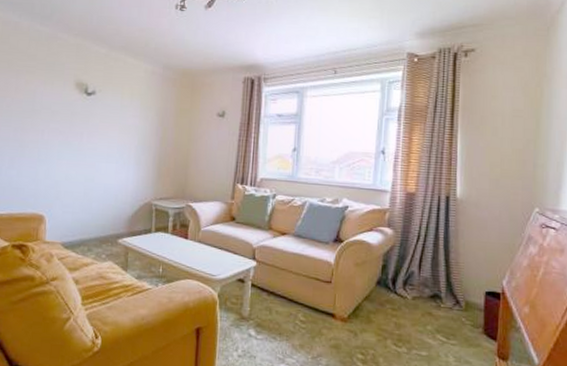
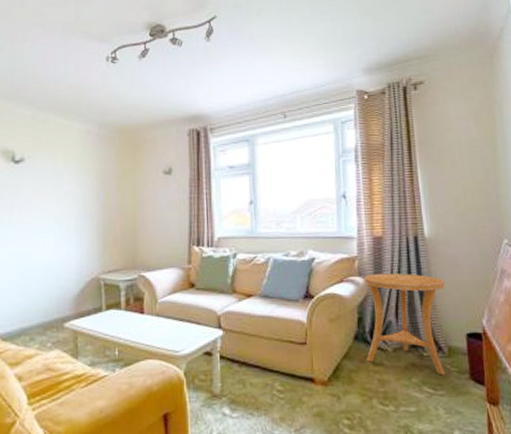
side table: none [385,226,471,327] -> present [364,273,445,376]

